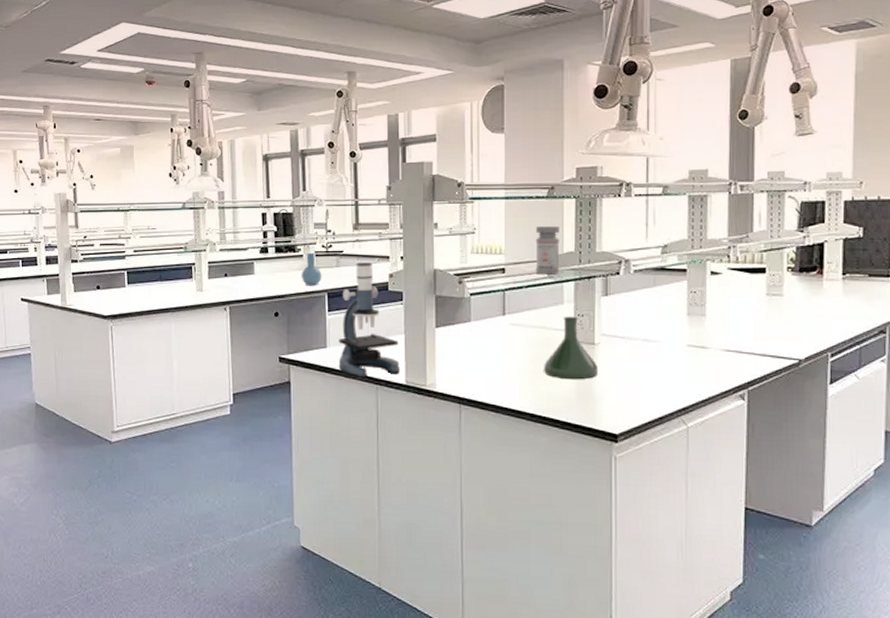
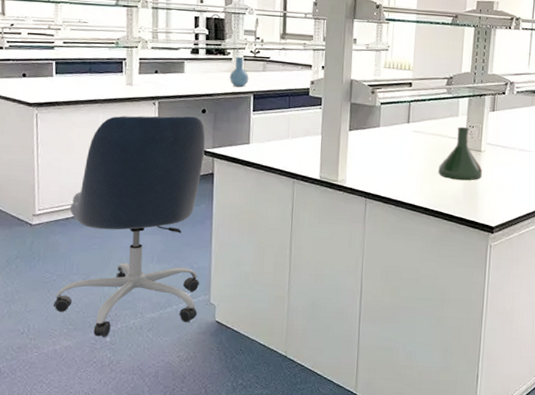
office chair: none [135,320,282,563] -> present [54,115,206,337]
microscope: present [338,262,400,379] -> none [259,69,315,173]
medicine bottle: present [535,226,560,275] -> none [437,48,460,91]

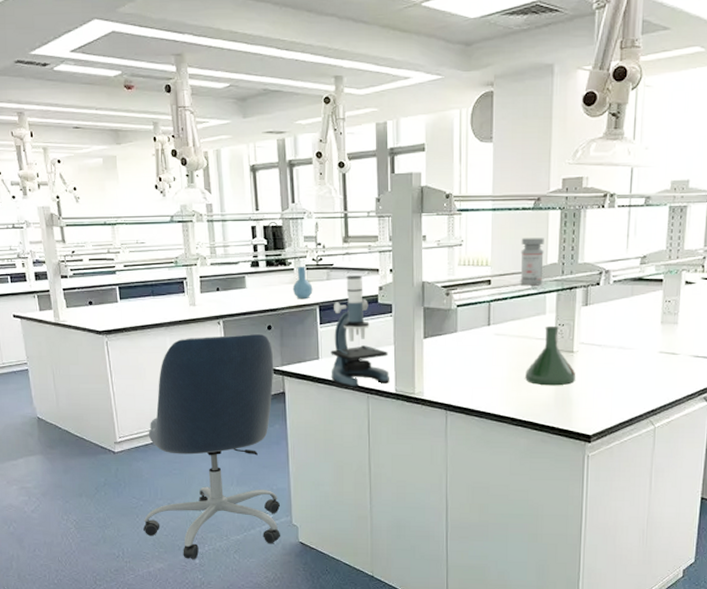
microscope: none [259,69,315,173] -> present [331,275,389,388]
medicine bottle: none [437,48,460,91] -> present [520,238,544,286]

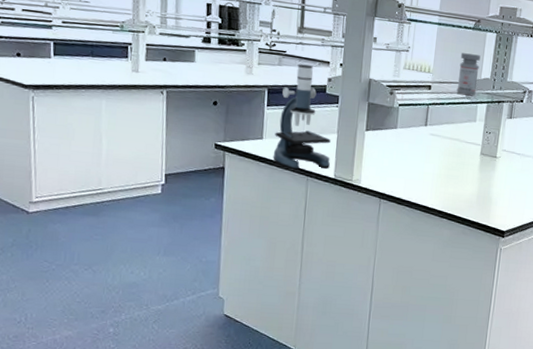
office chair: present [143,333,281,559] -> none [53,103,217,328]
flask: present [292,266,313,298] -> none [242,48,264,80]
flask: present [525,325,575,385] -> none [453,132,497,185]

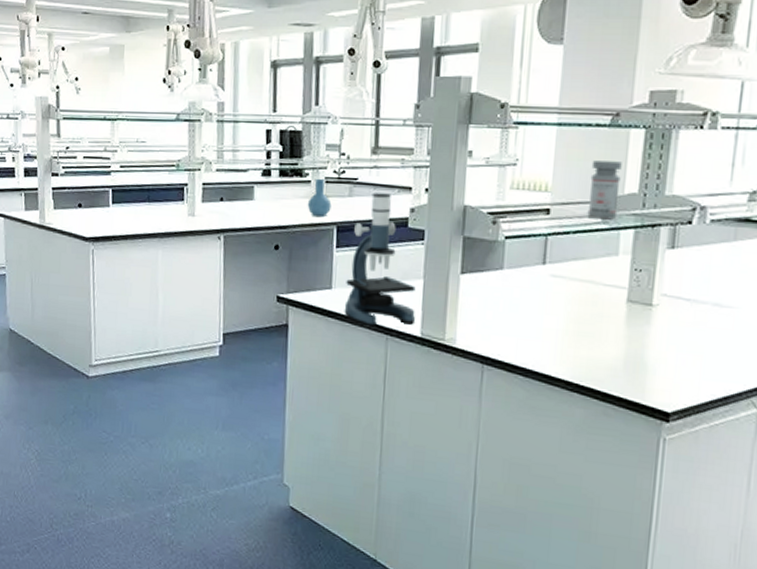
flask: none [242,48,264,80] -> present [307,178,332,216]

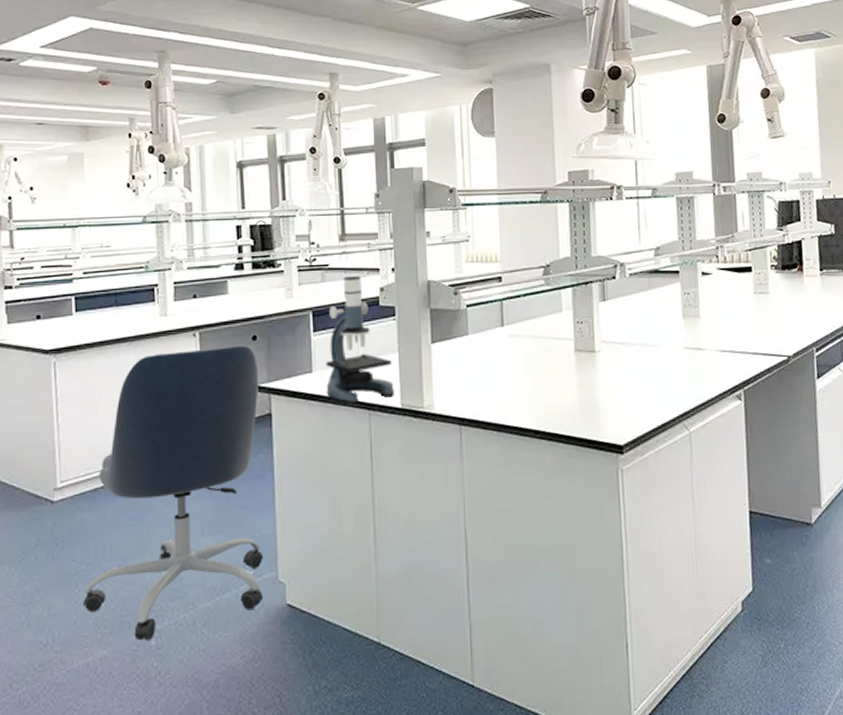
office chair: none [111,252,279,513] -> present [83,345,264,641]
flask: present [307,178,332,216] -> none [282,267,306,303]
medicine bottle: present [587,160,622,220] -> none [530,231,557,282]

